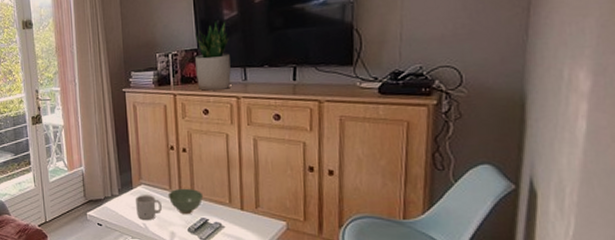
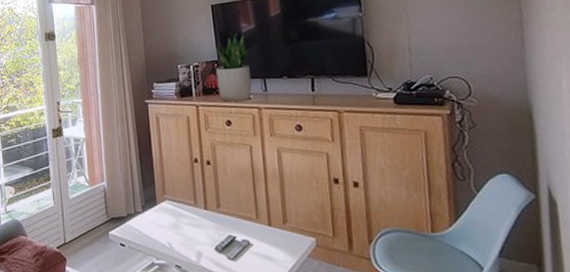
mug: present [136,195,162,220] -> none [160,211,187,239]
bowl: present [167,188,204,215] -> none [193,203,230,232]

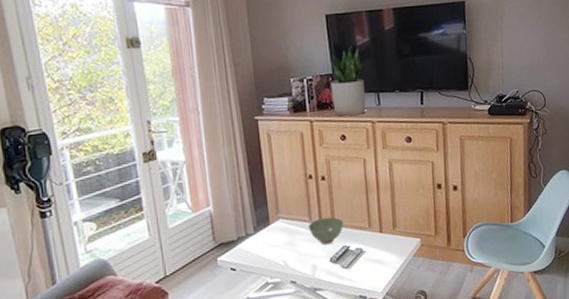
bowl: none [193,203,230,232] -> present [308,216,344,245]

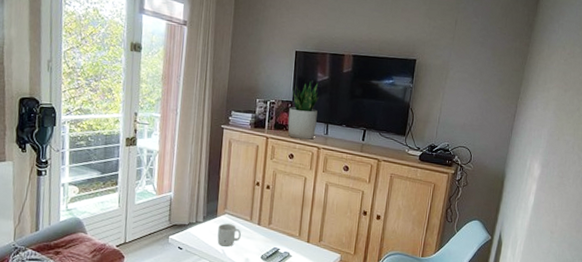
mug: none [273,229,302,257] -> present [217,223,241,247]
bowl: present [308,216,344,245] -> none [247,220,279,244]

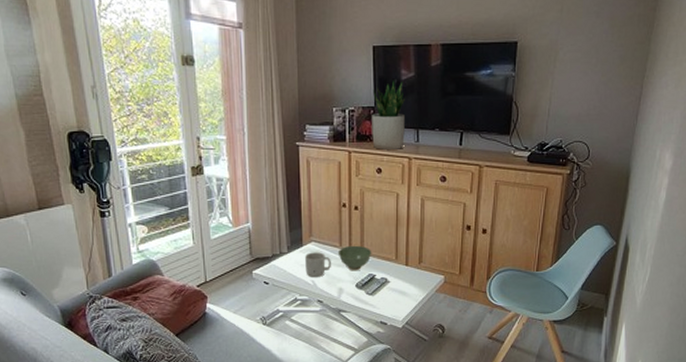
bowl: none [247,220,279,244] -> present [337,245,372,271]

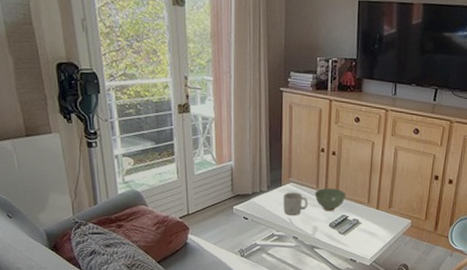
planter: present [372,81,406,151] -> none [352,36,387,102]

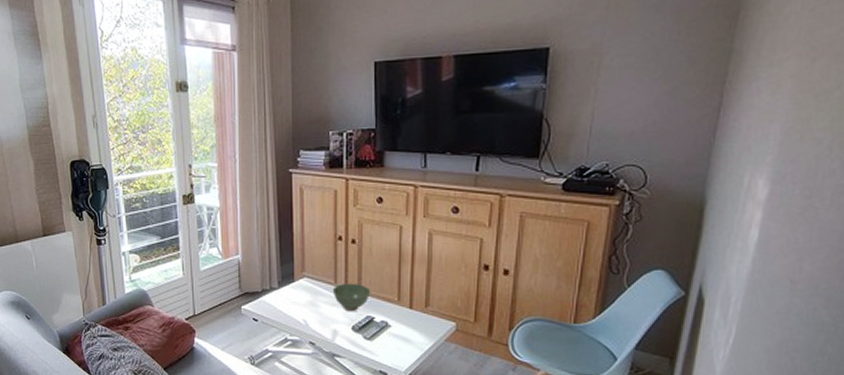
mug: present [283,192,308,215] -> none [297,289,325,316]

